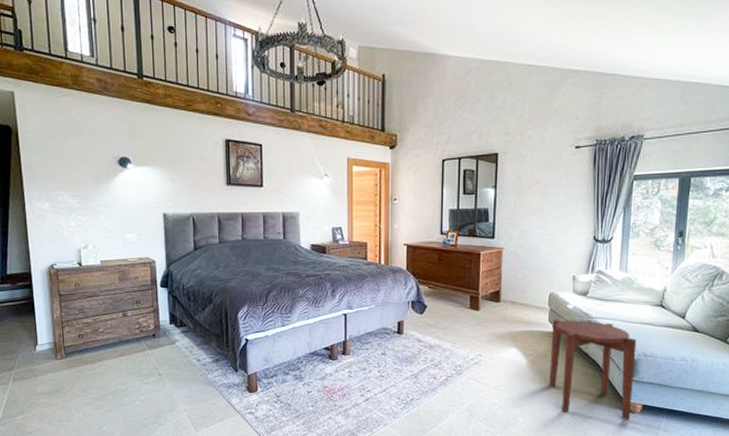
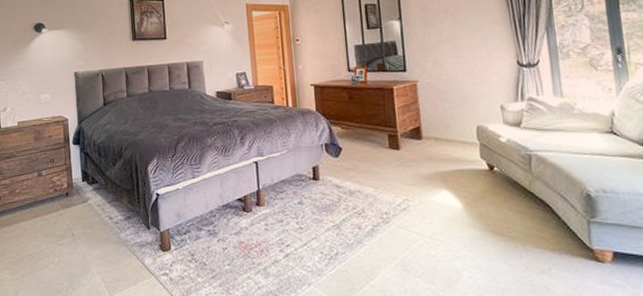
side table: present [549,319,637,421] -> none [485,154,601,273]

